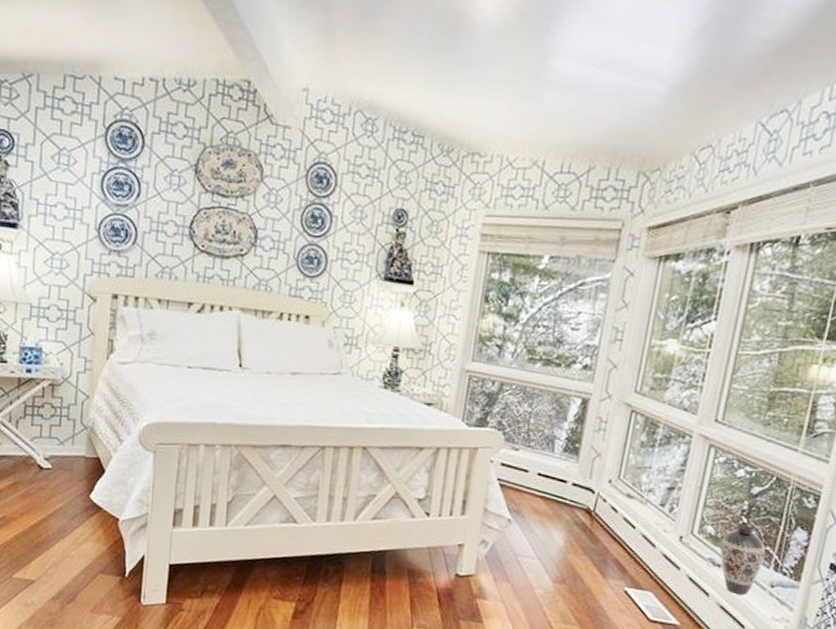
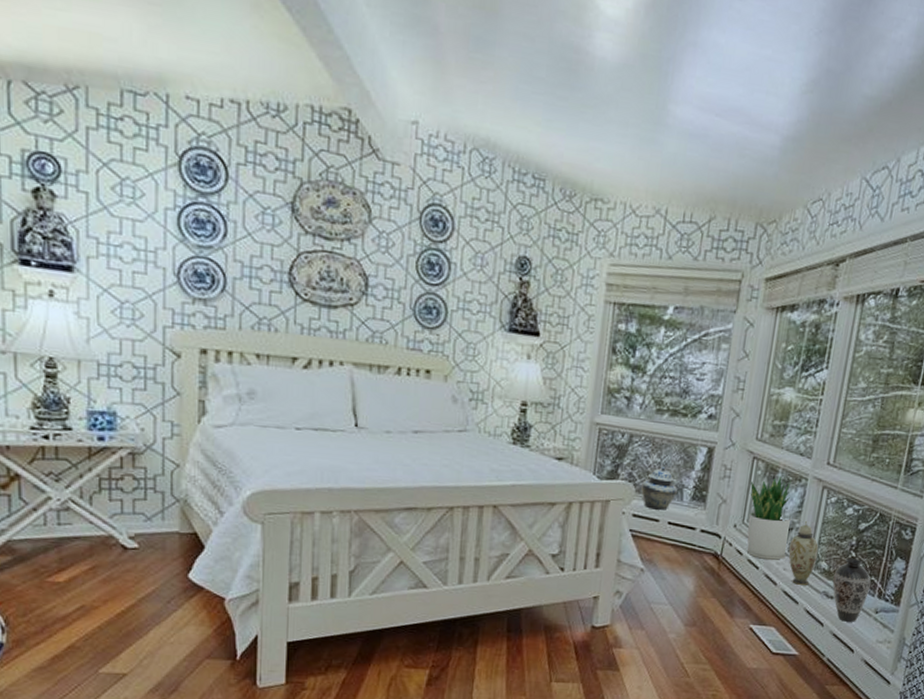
ginger jar: none [510,415,549,461] -> present [641,466,677,510]
planter: none [623,432,674,521] -> present [747,476,792,560]
ginger jar: none [669,480,704,550] -> present [788,520,819,585]

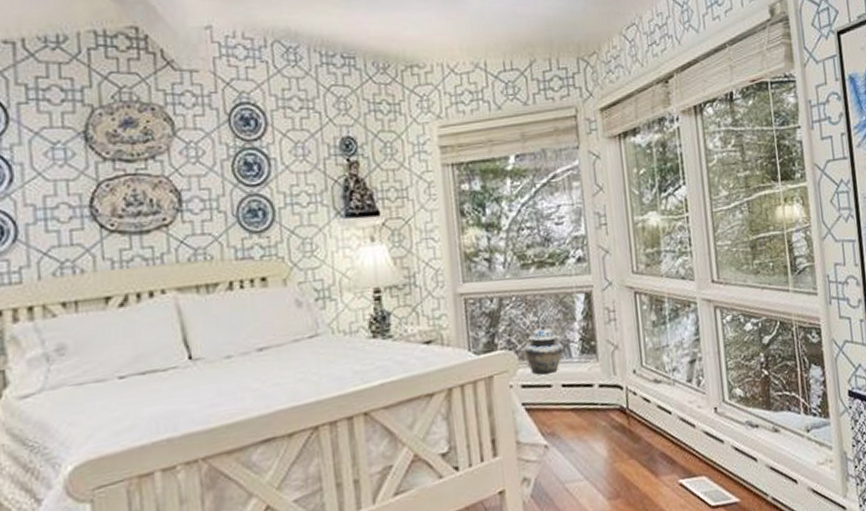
planter: present [747,476,792,560] -> none [638,306,697,402]
ginger jar: present [788,520,819,585] -> none [697,347,731,422]
decorative vase: present [832,558,871,622] -> none [751,376,794,450]

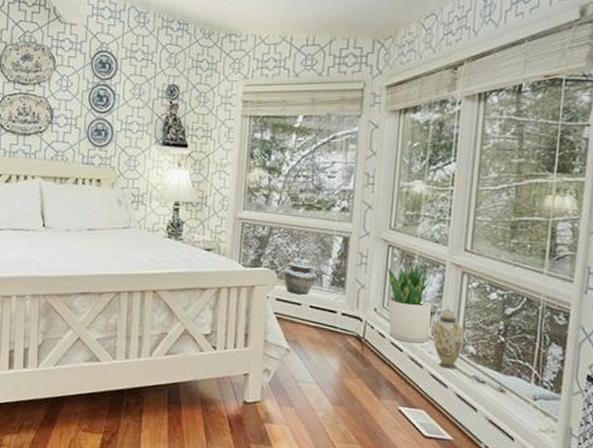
planter: none [638,306,697,402] -> present [387,263,433,344]
ginger jar: none [697,347,731,422] -> present [432,305,464,369]

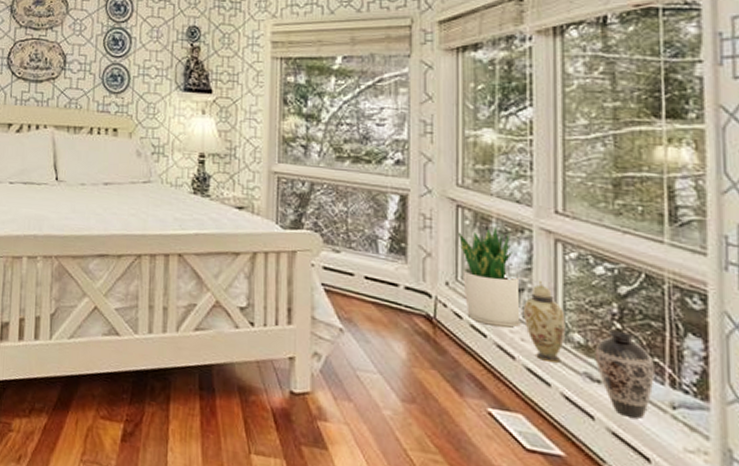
ginger jar: present [283,254,317,295] -> none [330,215,370,263]
decorative vase: none [482,343,525,409] -> present [594,331,655,419]

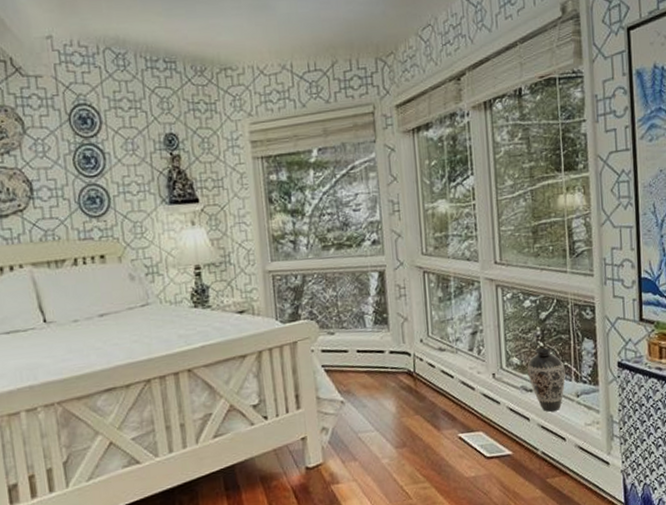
planter: present [457,227,523,328] -> none [426,284,478,368]
ginger jar: present [524,280,566,363] -> none [478,321,508,385]

